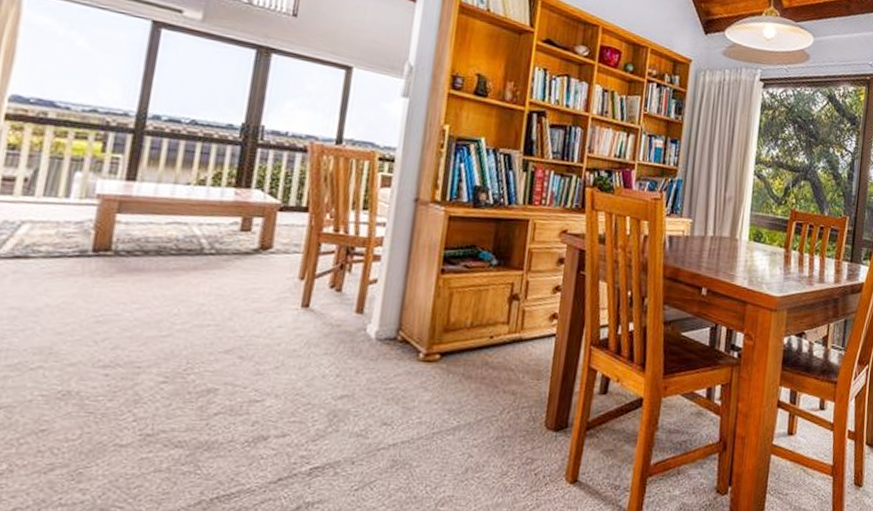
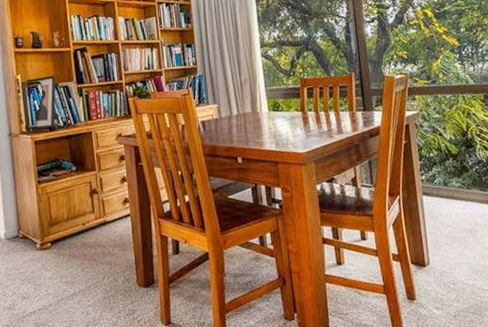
picture frame: none [438,133,498,205] -> present [24,75,56,130]

